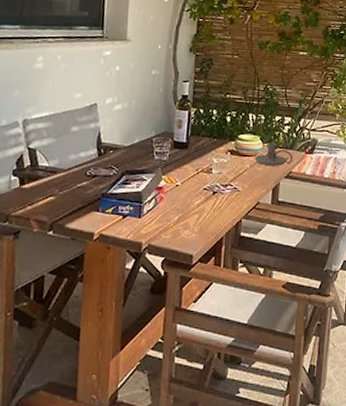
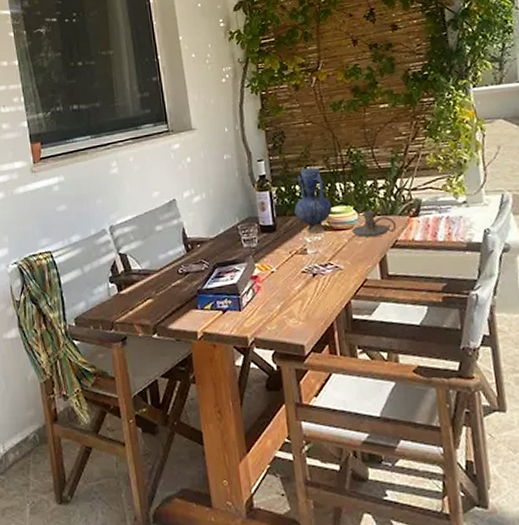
vase: none [208,95,242,156] -> present [294,167,333,234]

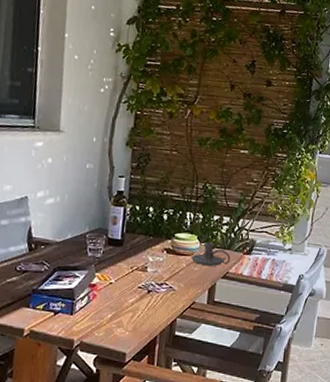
vase: present [294,167,333,234] -> none [143,192,179,255]

